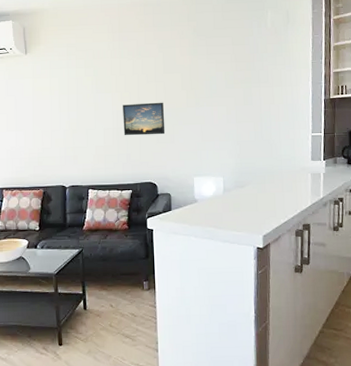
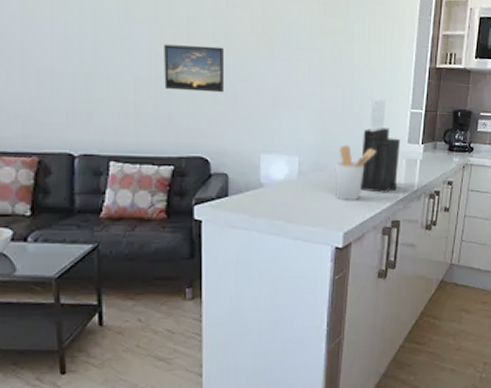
utensil holder: none [253,165,285,210] -> present [335,144,376,201]
knife block: none [273,127,306,202] -> present [360,98,400,193]

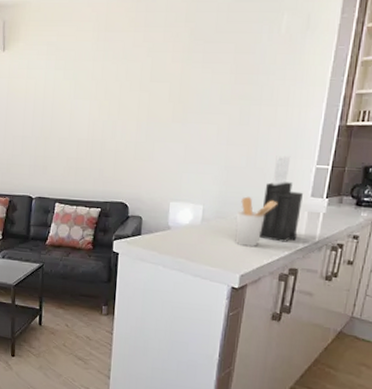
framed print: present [164,44,225,93] -> none [98,114,146,151]

